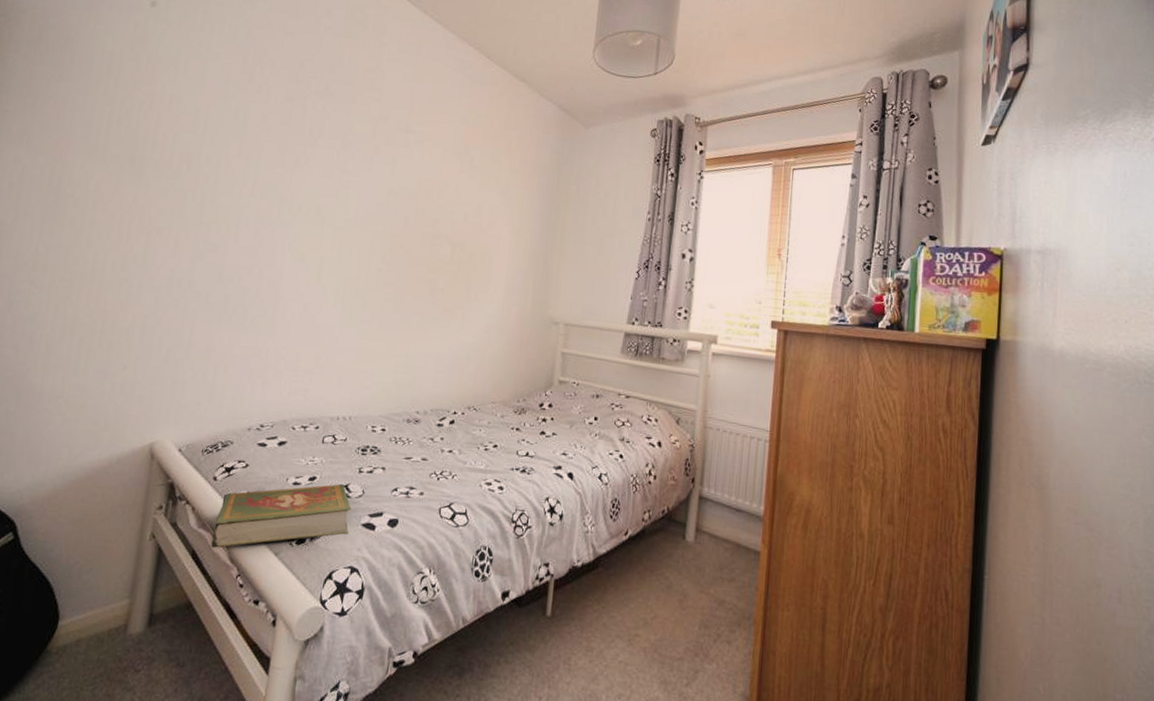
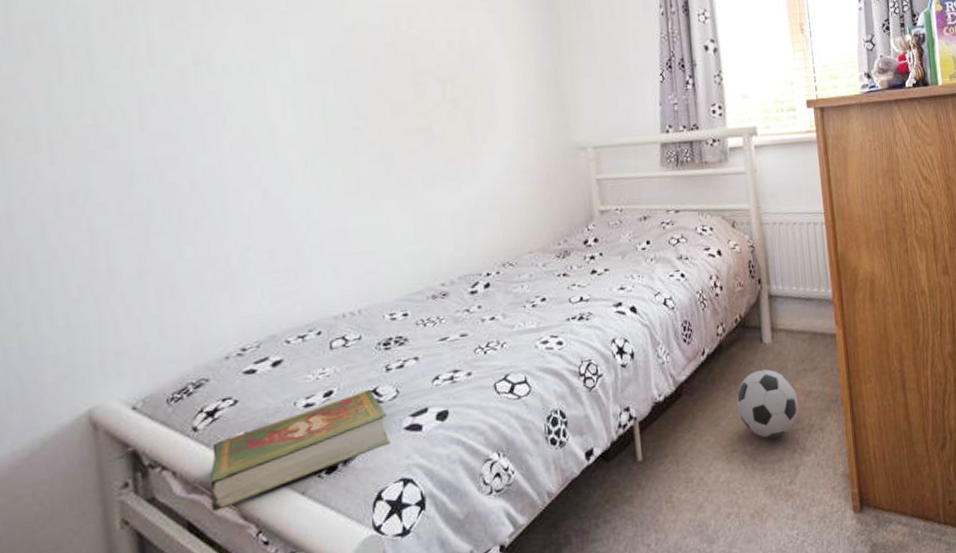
soccer ball: none [648,565,710,636] -> present [736,369,799,438]

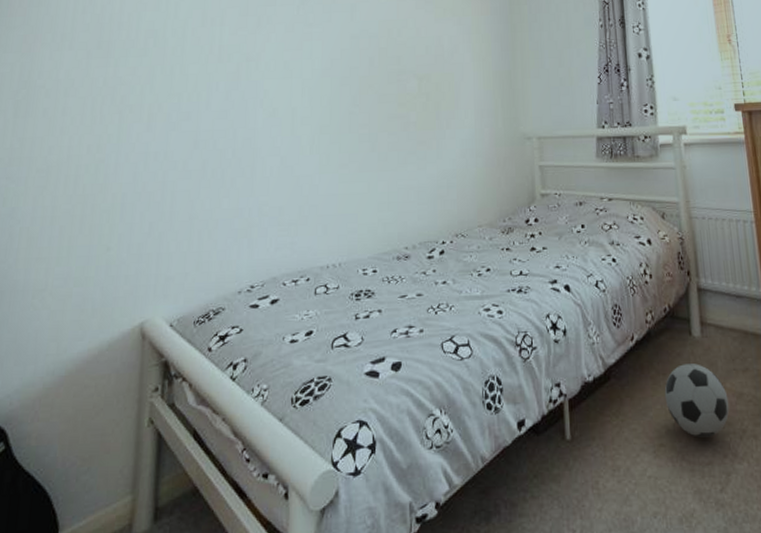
book: present [209,389,390,511] -> none [212,333,352,424]

